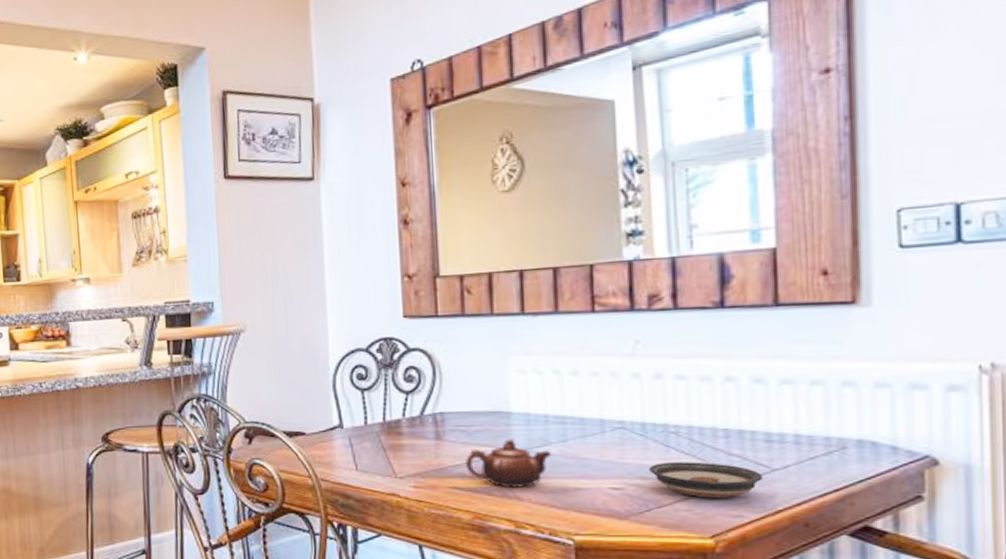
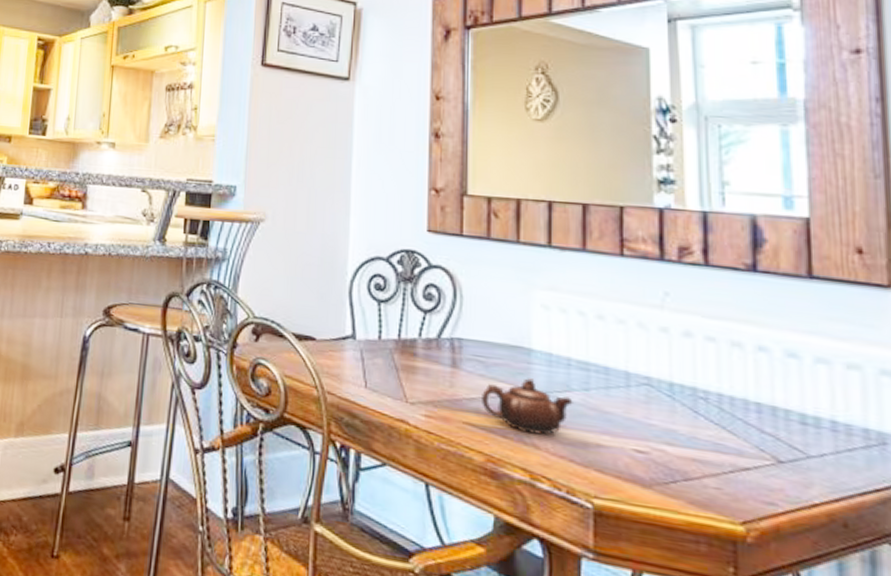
saucer: present [649,461,763,498] -> none [676,429,797,481]

